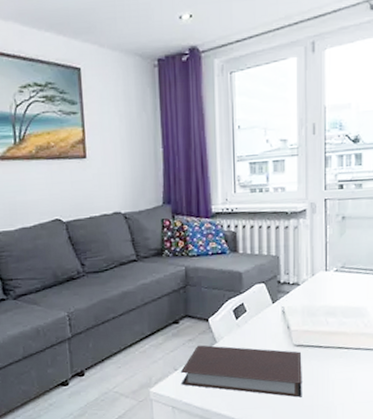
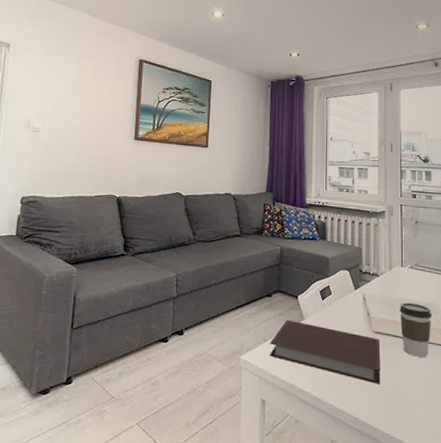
coffee cup: none [323,309,360,365] -> present [399,302,432,357]

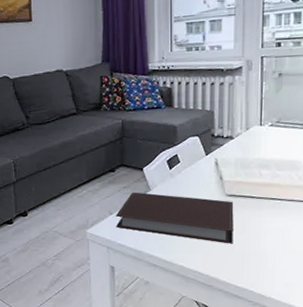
coffee cup: present [399,302,432,357] -> none [256,162,294,215]

